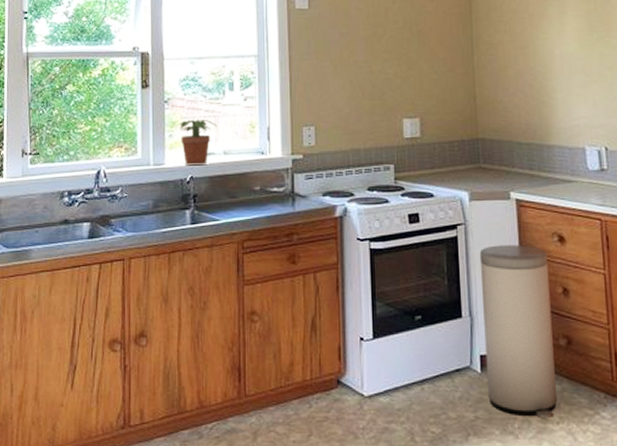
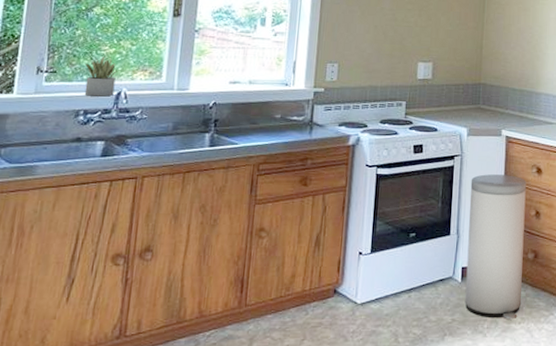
succulent plant: none [65,134,95,176] -> present [84,55,118,97]
potted plant: present [180,119,217,166] -> none [207,49,246,93]

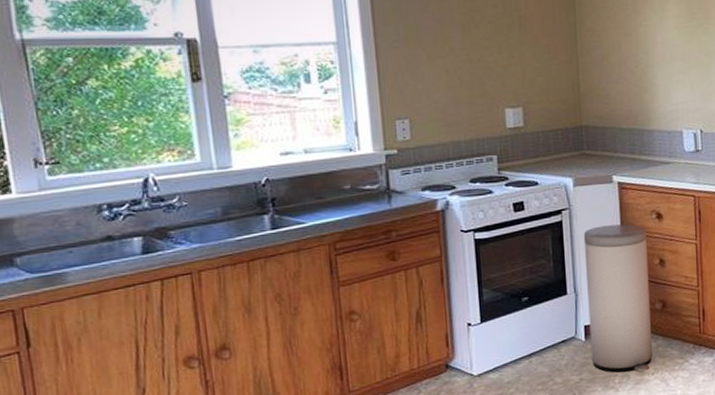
succulent plant: present [84,55,118,97] -> none [95,137,140,187]

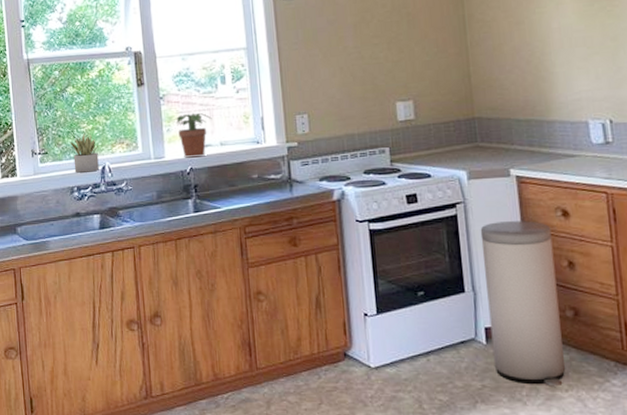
succulent plant: none [95,137,140,187] -> present [70,132,99,173]
potted plant: none [246,115,294,168] -> present [176,112,212,158]

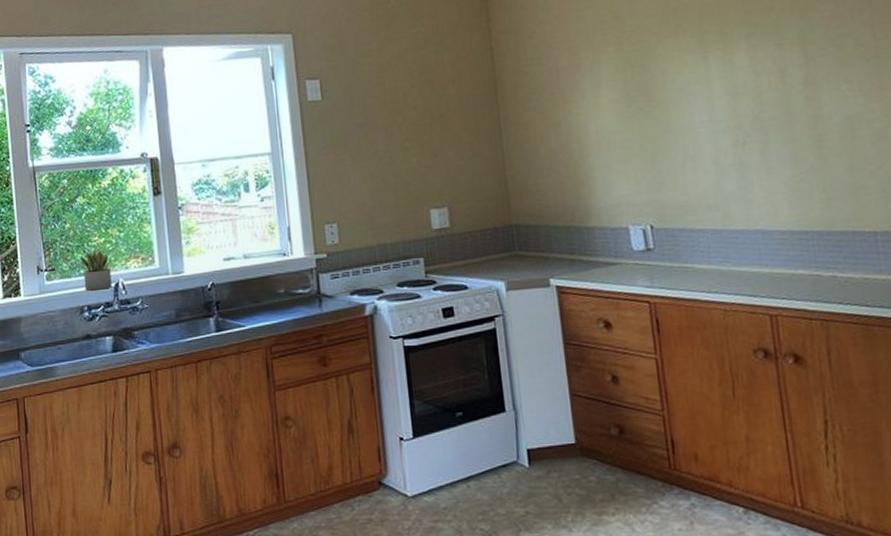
potted plant: present [176,112,212,158] -> none [196,223,235,273]
pedal bin: present [480,221,566,387] -> none [520,333,612,511]

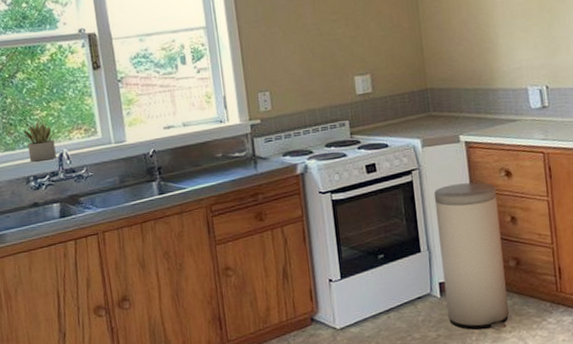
pedal bin: none [520,333,612,511] -> present [433,182,510,330]

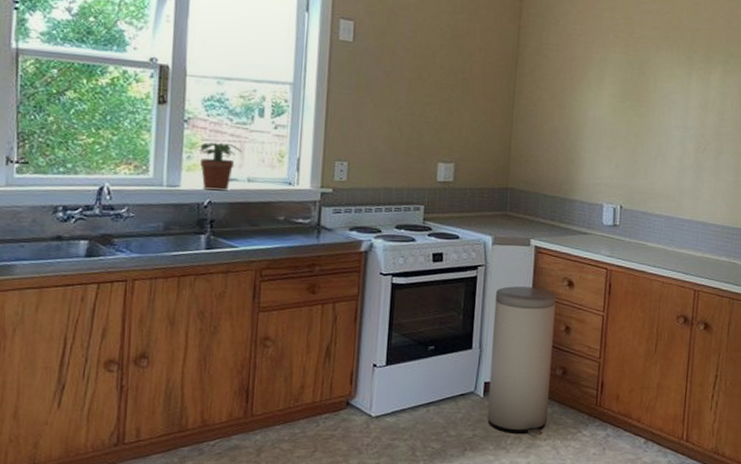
succulent plant: present [23,120,57,162] -> none [61,146,99,192]
potted plant: none [136,94,174,141] -> present [200,142,243,191]

